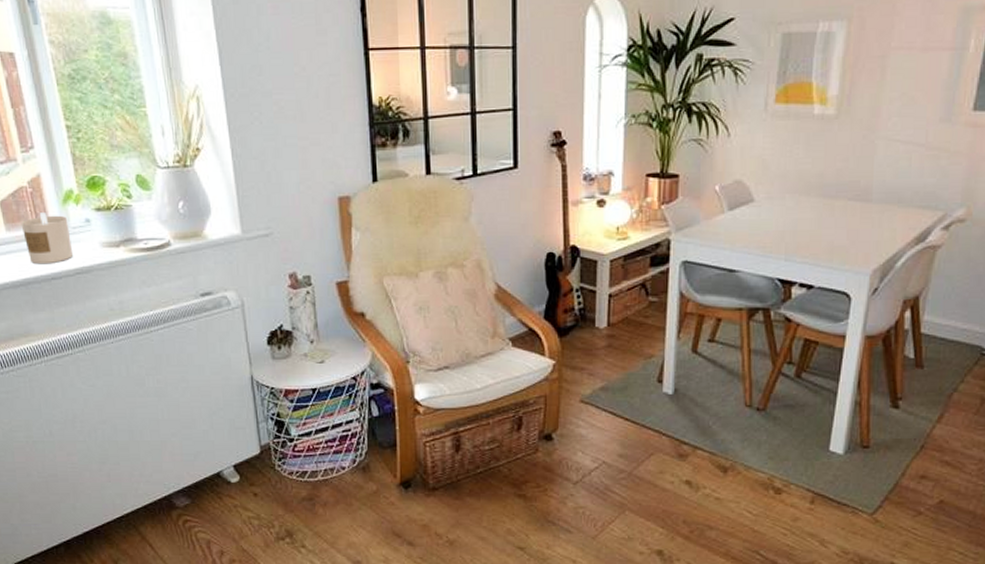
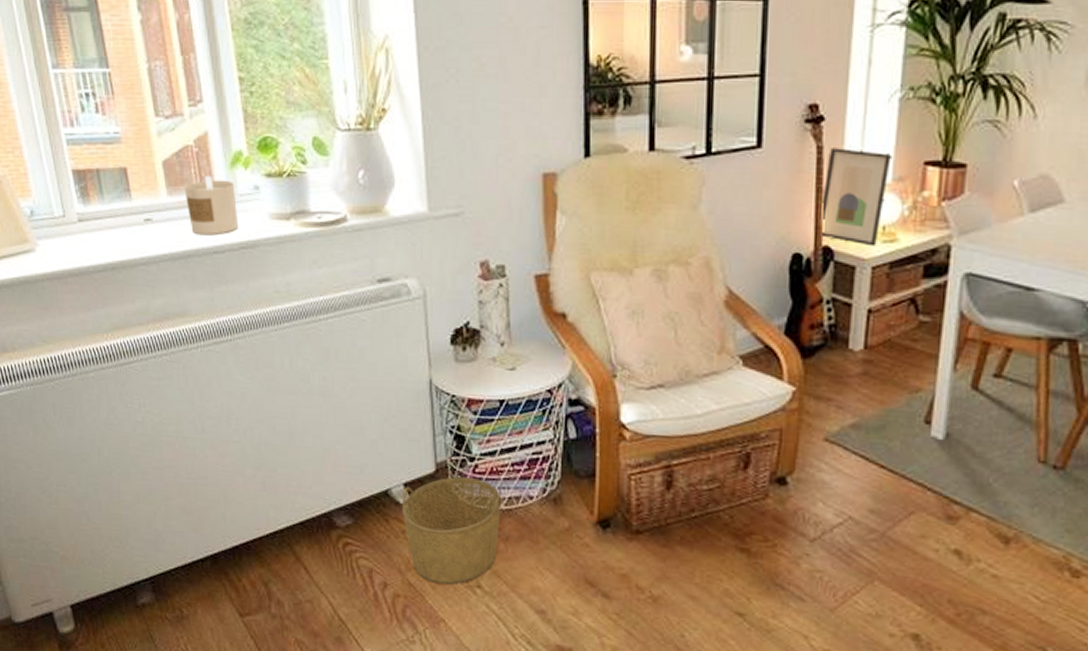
basket: none [233,456,319,547] -> present [402,477,502,585]
picture frame: none [567,166,622,244] -> present [819,148,893,247]

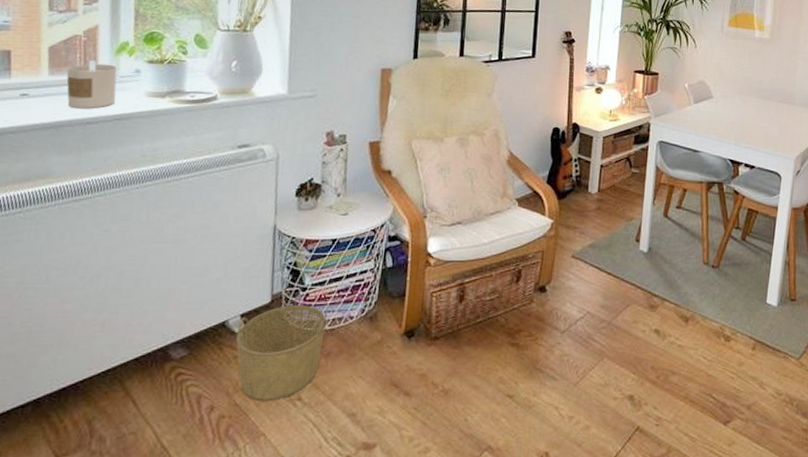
picture frame: present [819,148,893,247] -> none [571,60,616,124]

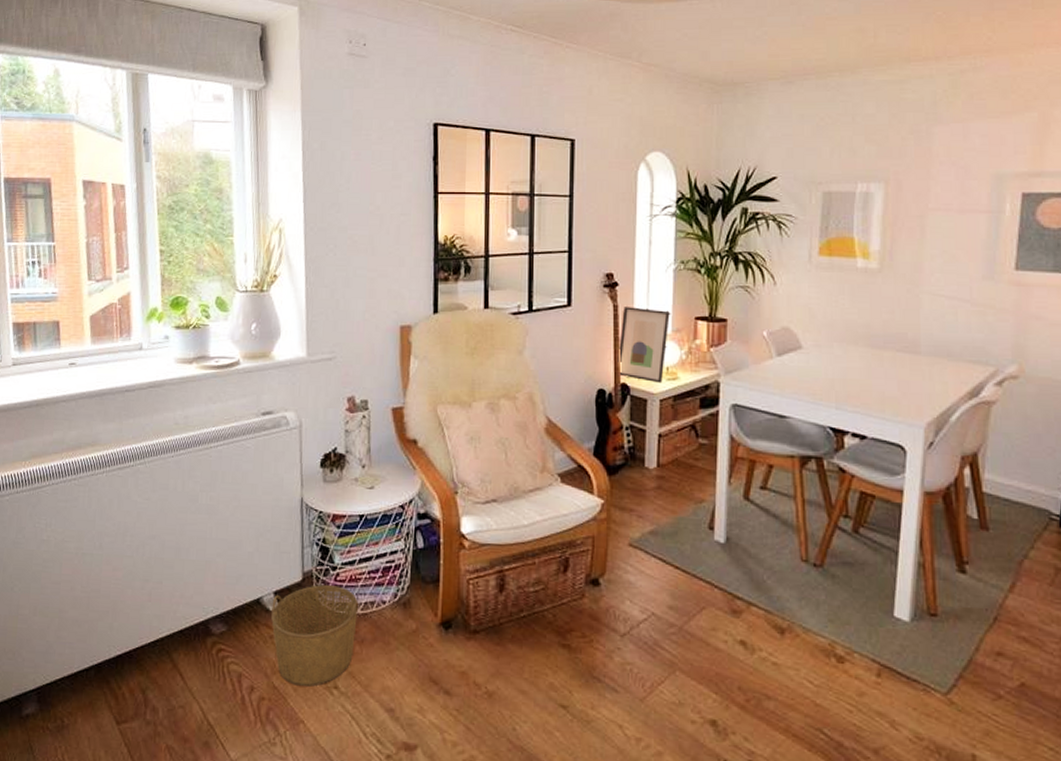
candle: present [66,60,118,109] -> none [106,328,149,377]
picture frame: none [571,60,616,124] -> present [617,307,671,384]

